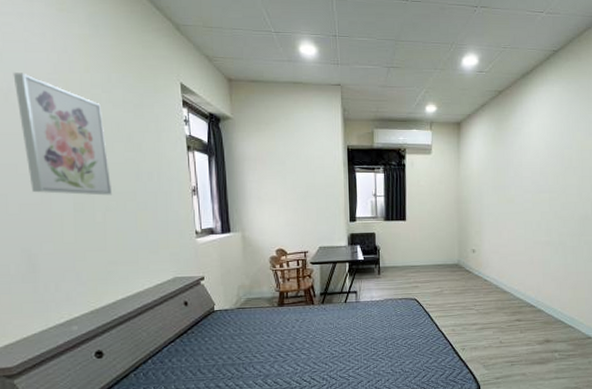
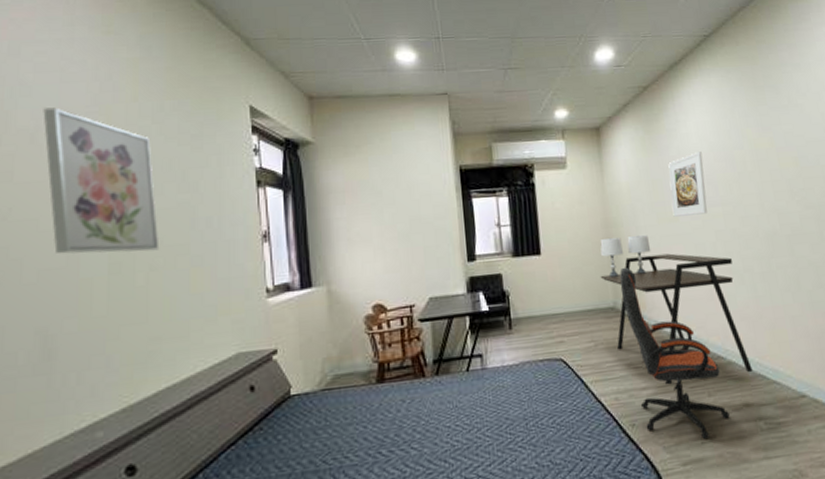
desk: none [449,227,555,323] -> present [600,253,753,385]
table lamp: none [451,211,491,241] -> present [600,235,651,277]
office chair: none [464,234,534,362] -> present [620,267,730,439]
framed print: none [510,148,539,199] -> present [668,152,707,217]

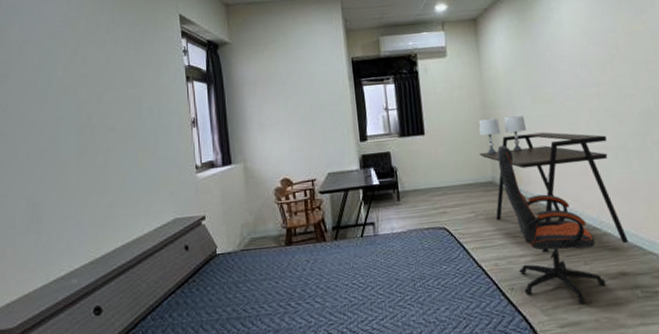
wall art: present [43,107,160,254] -> none [28,23,114,139]
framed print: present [668,152,707,217] -> none [542,36,581,98]

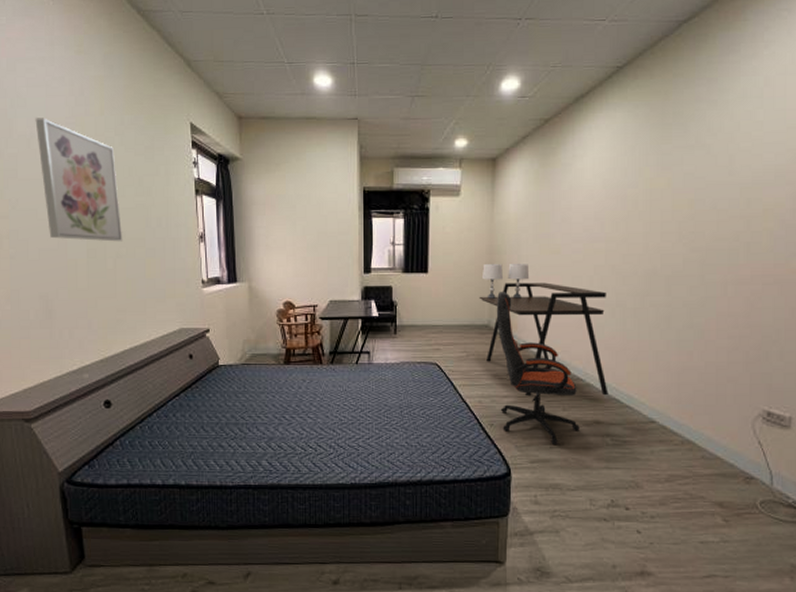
wall art: none [28,23,114,139] -> present [35,118,123,242]

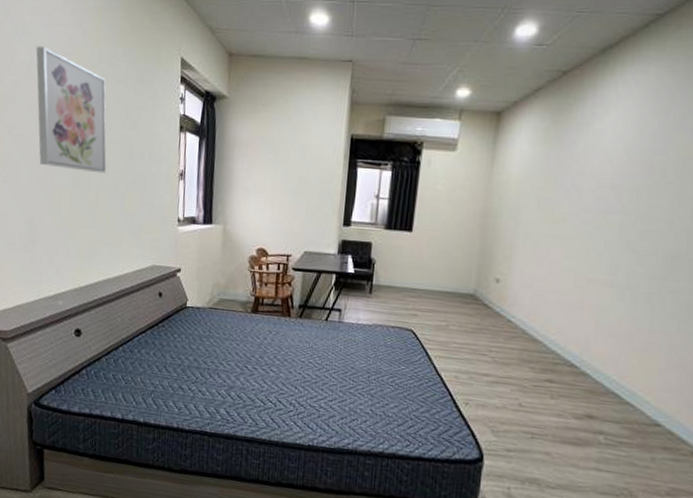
desk: present [479,282,608,396] -> none [466,250,616,388]
table lamp: present [481,263,530,299] -> none [471,227,528,269]
office chair: present [496,291,580,444] -> none [479,258,570,435]

